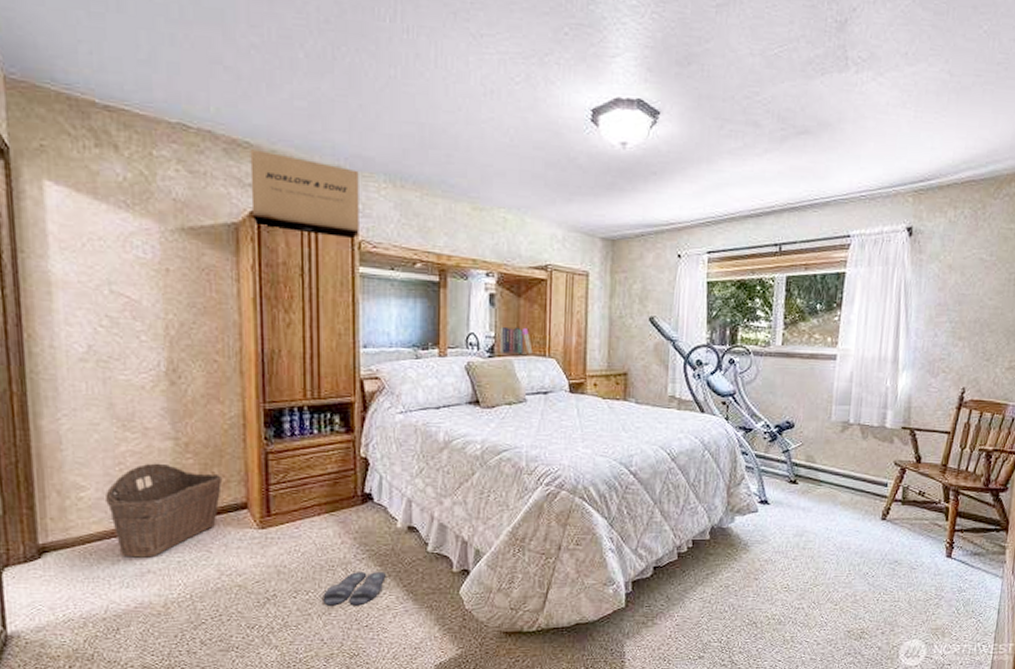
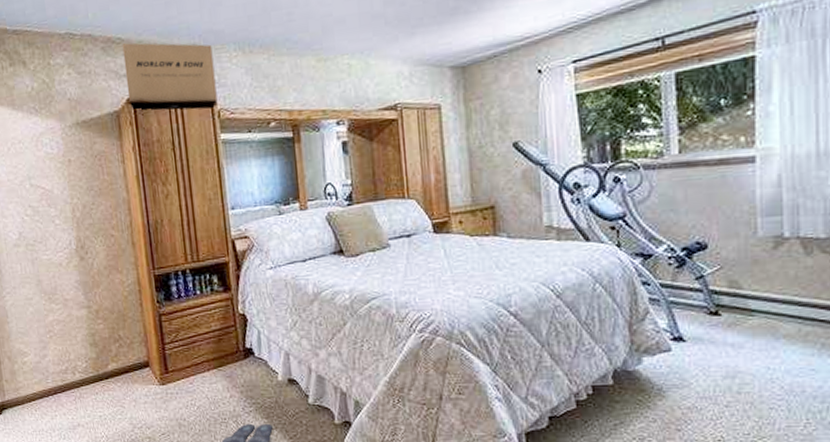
wicker basket: present [104,463,223,558] -> none [41,329,128,413]
books: present [499,326,533,355] -> none [355,171,391,200]

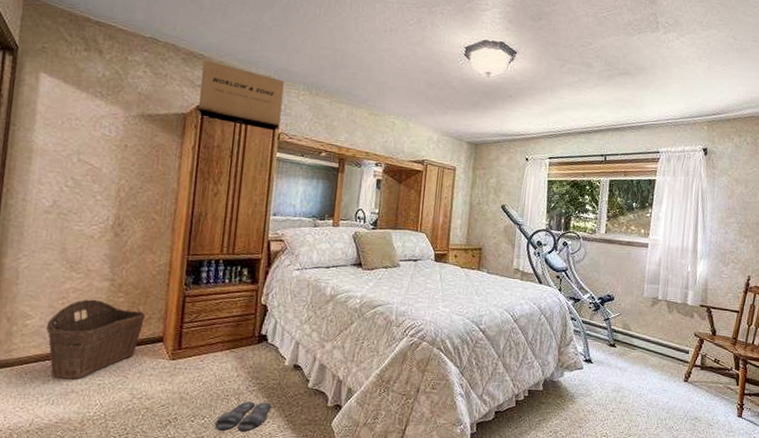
wicker basket: none [41,329,128,413] -> present [45,299,146,380]

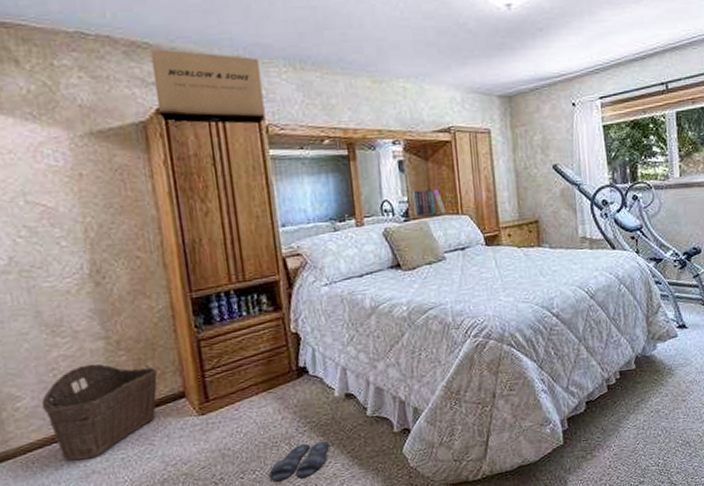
books: none [381,206,408,229] -> present [411,189,446,217]

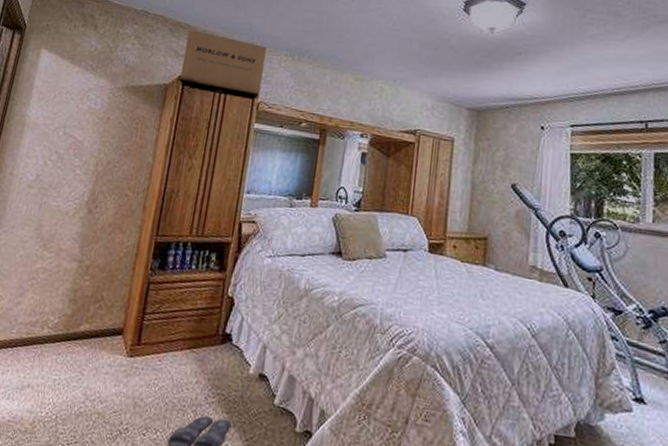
wicker basket: present [41,364,158,461] -> none [11,281,109,372]
books: present [411,189,446,217] -> none [365,184,397,212]

